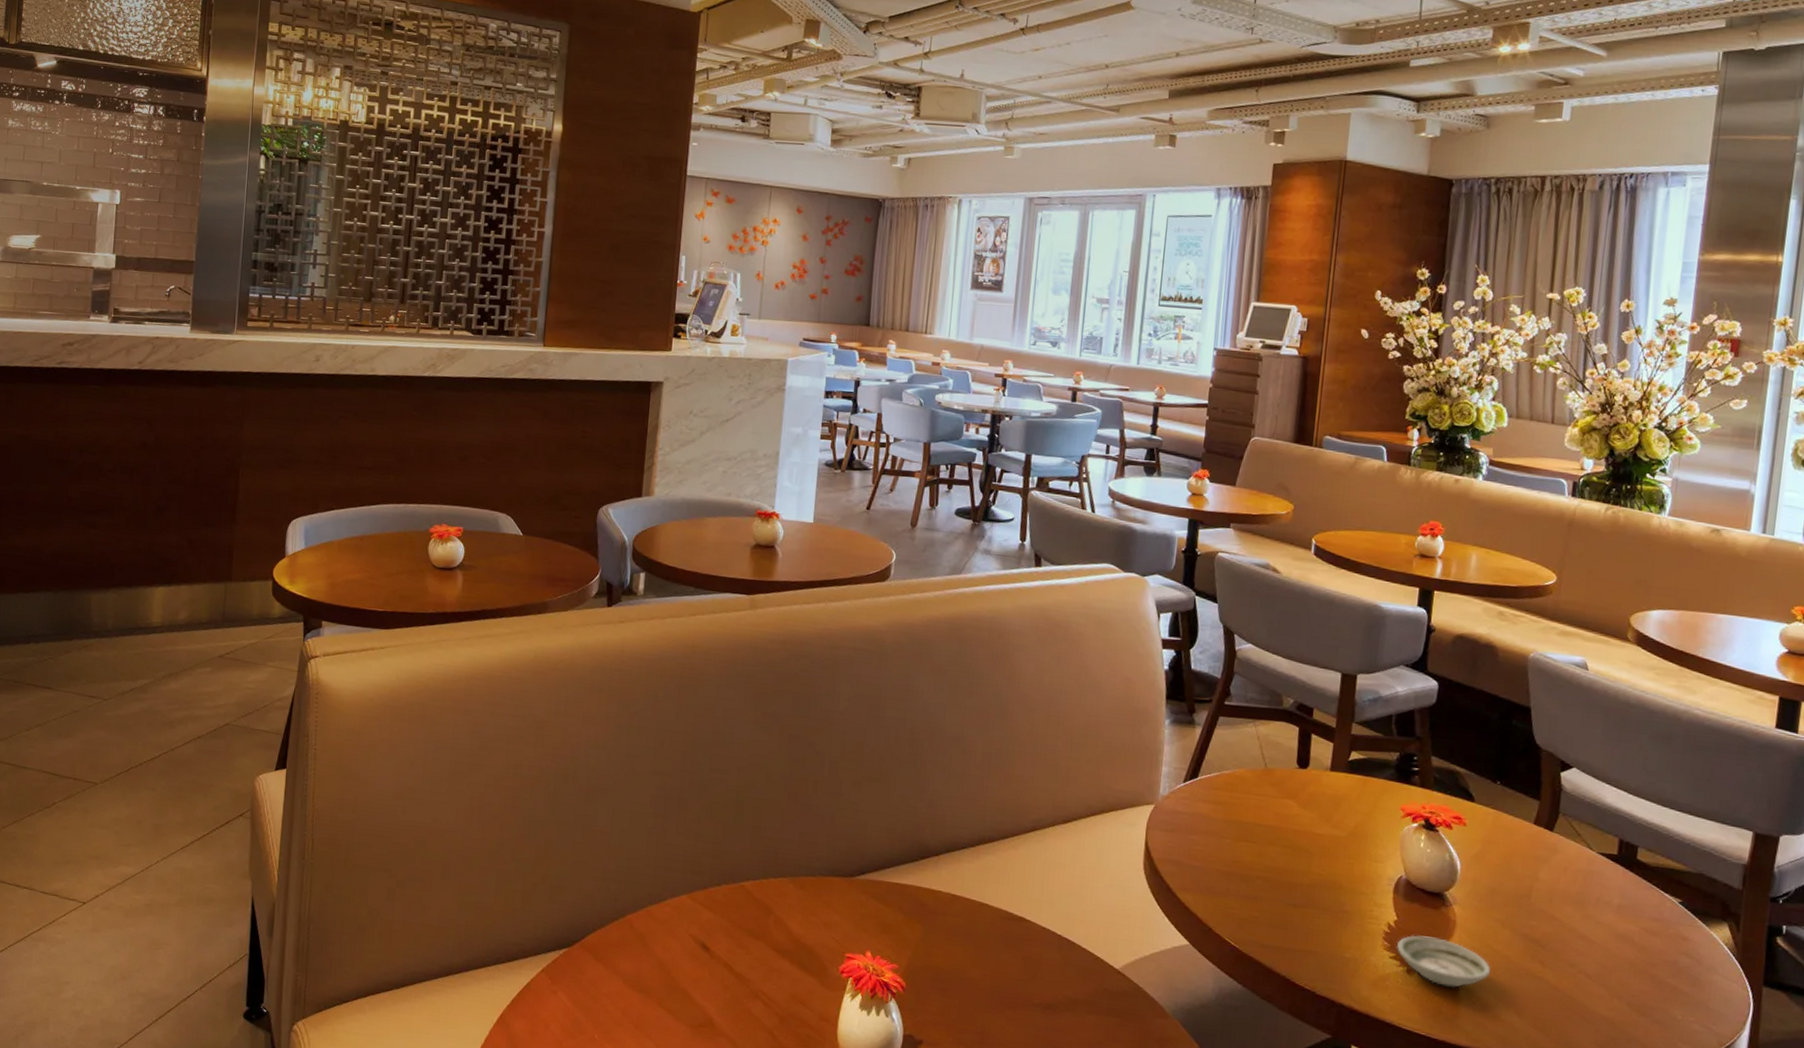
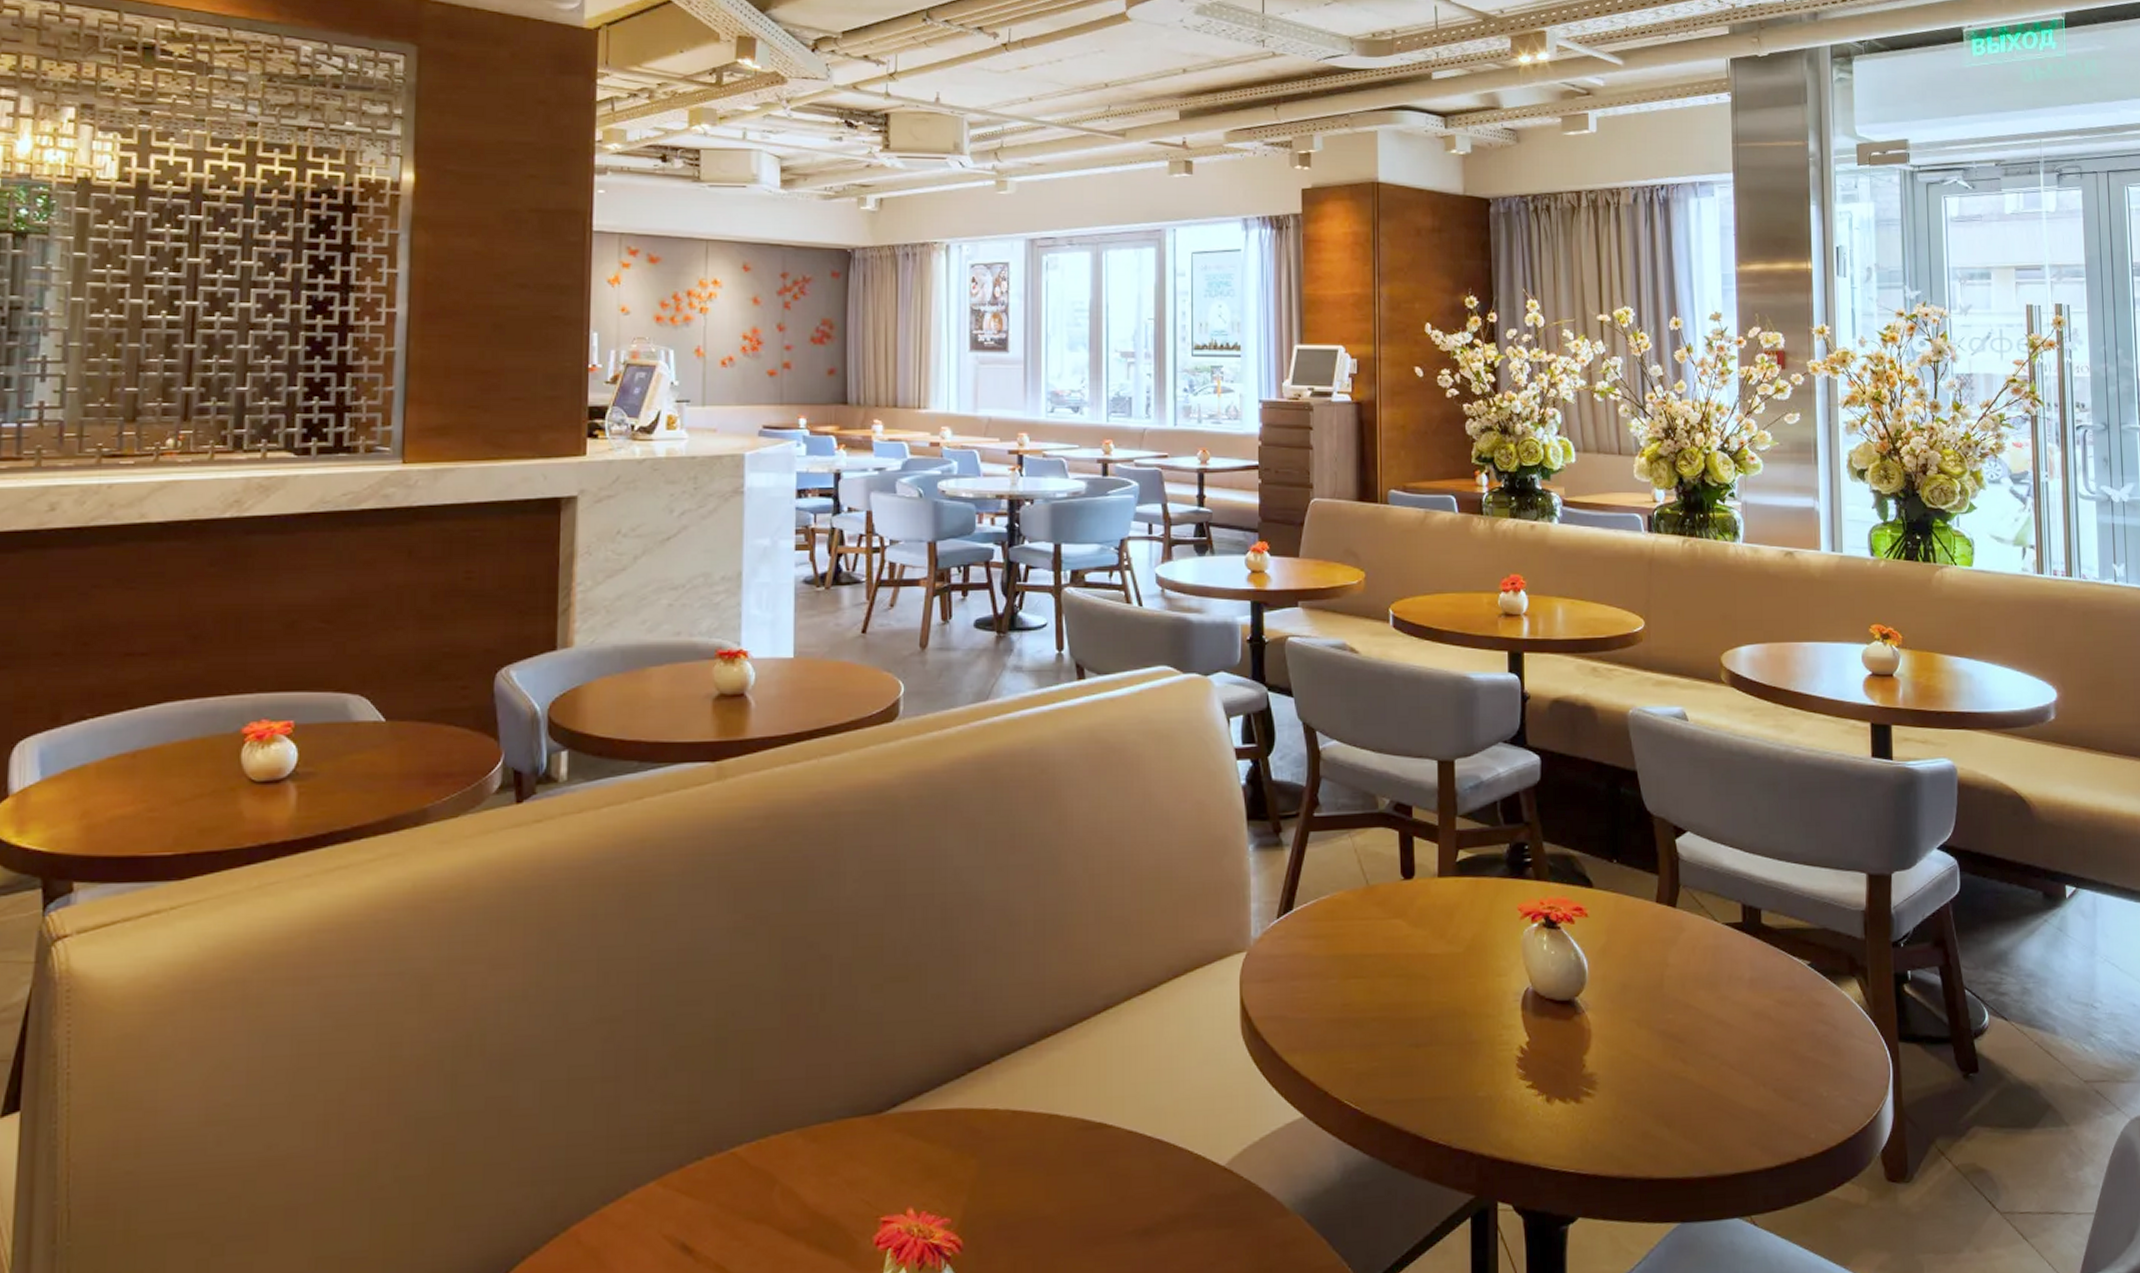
saucer: present [1396,935,1490,988] -> none [1532,1053,1632,1109]

